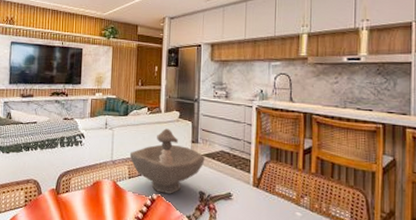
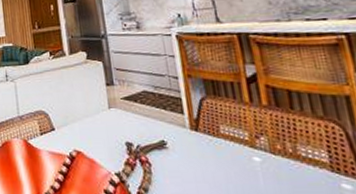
decorative bowl: present [129,128,205,194] -> none [37,72,126,149]

